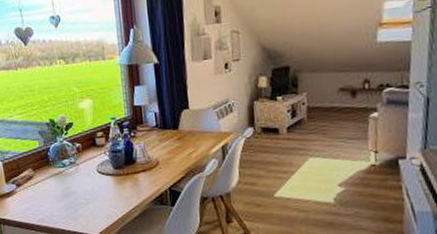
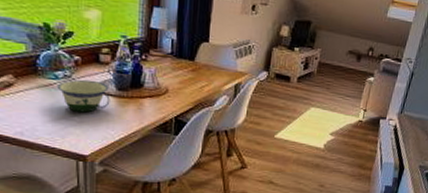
bowl: none [65,163,110,195] -> present [57,79,110,113]

